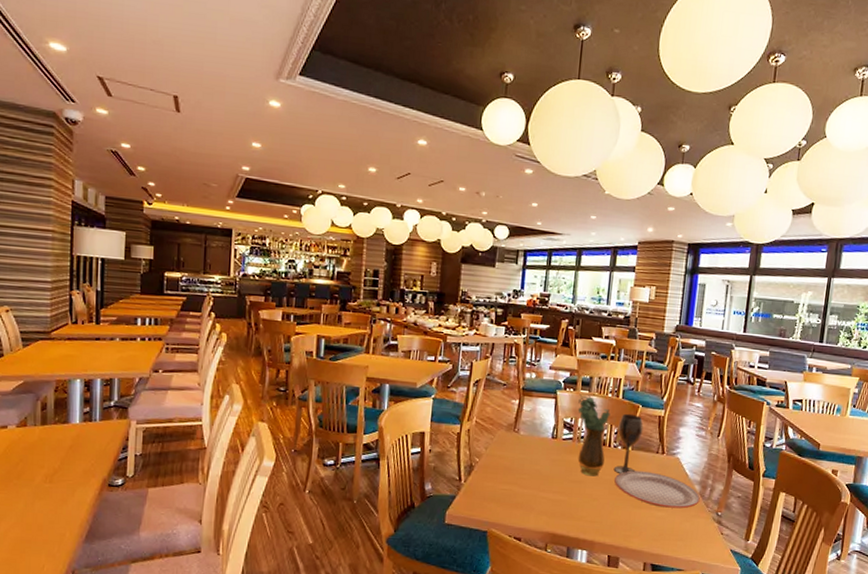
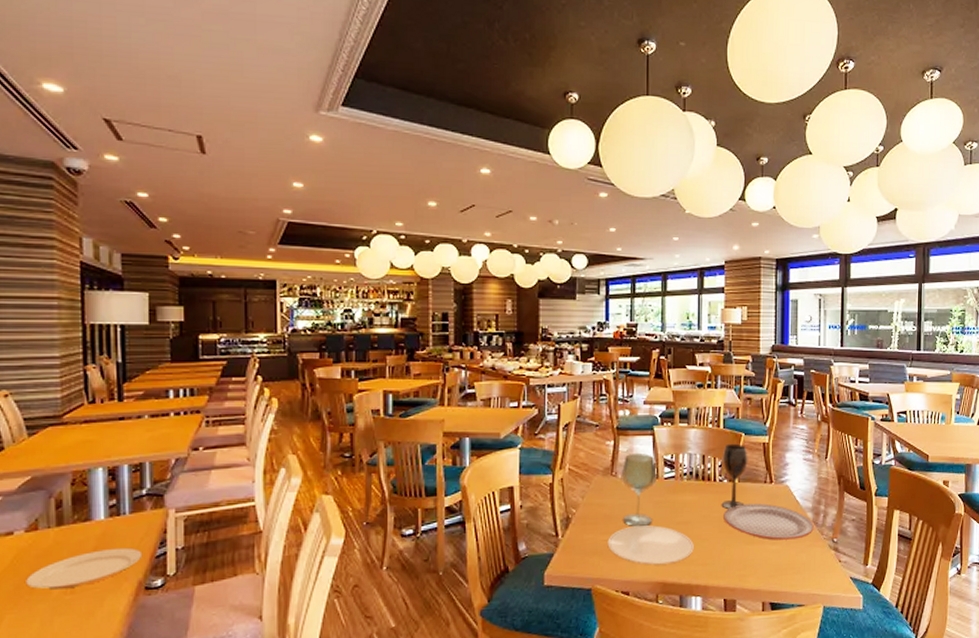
plate: none [15,448,108,478] -> present [26,547,143,590]
plate: none [505,479,585,518] -> present [607,525,694,565]
wine glass: none [521,413,557,481] -> present [621,454,658,527]
vase: present [577,393,611,477] -> none [677,427,713,515]

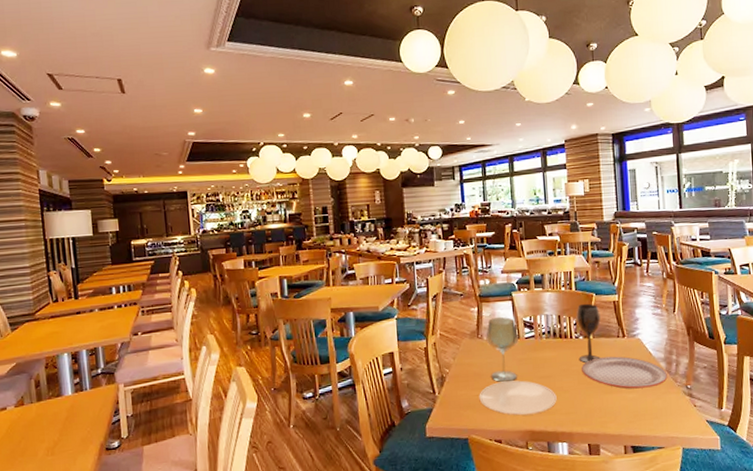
plate: present [26,547,143,590] -> none [18,416,102,453]

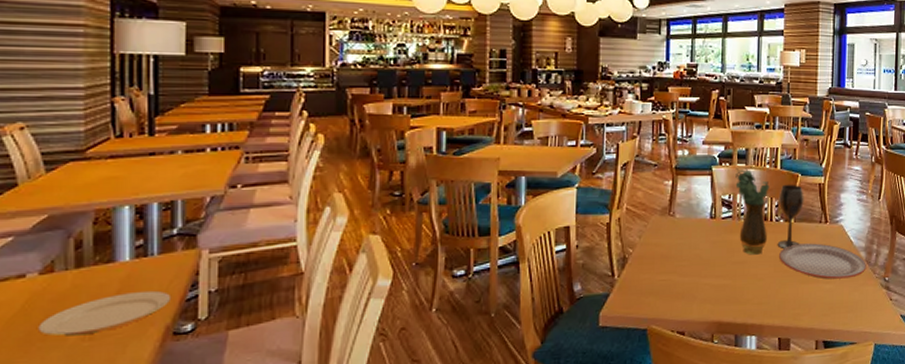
plate: none [18,416,102,453] -> present [38,290,172,336]
plate: present [479,380,557,416] -> none [664,265,750,305]
wine glass: present [486,317,519,383] -> none [678,193,715,267]
vase: none [533,291,569,370] -> present [735,167,770,255]

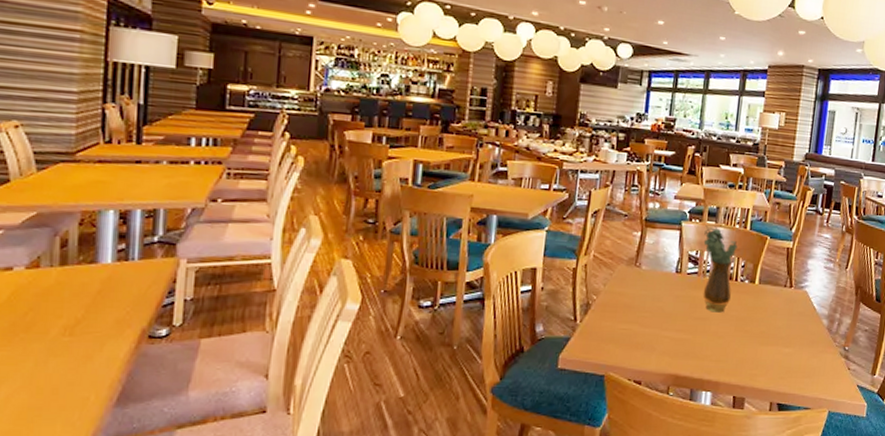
plate: present [38,290,172,336] -> none [22,293,149,331]
wine glass: present [777,184,804,248] -> none [740,245,772,309]
plate: present [779,243,867,279] -> none [741,305,828,344]

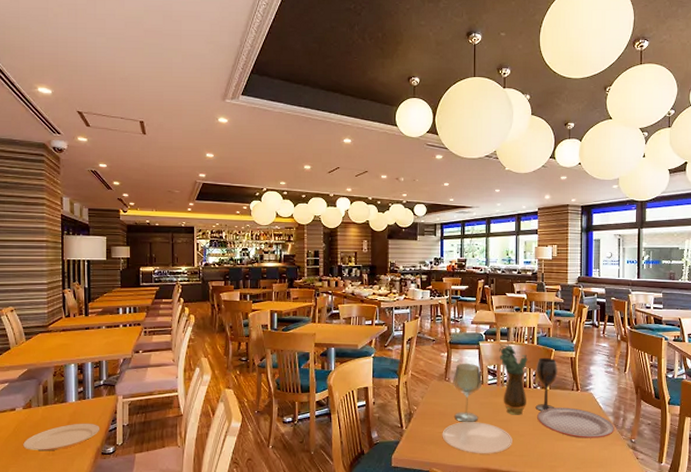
plate: none [22,293,149,331] -> present [23,423,100,451]
plate: none [624,317,710,358] -> present [442,422,512,454]
wine glass: none [642,246,681,319] -> present [453,364,483,423]
wine glass: none [740,245,772,309] -> present [535,357,558,411]
plate: none [741,305,828,344] -> present [537,407,615,438]

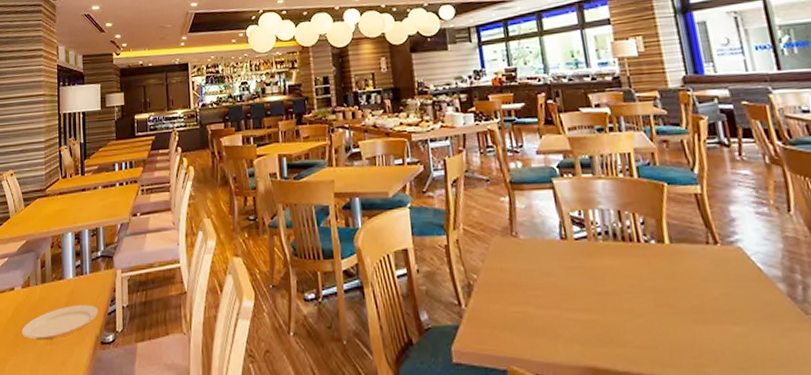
plate: present [442,422,512,454] -> none [518,295,627,345]
wine glass: present [453,364,483,423] -> none [522,210,568,298]
vase: present [499,342,528,415] -> none [581,178,638,284]
wine glass: present [535,357,558,411] -> none [642,195,685,277]
plate: present [537,407,615,438] -> none [658,270,792,320]

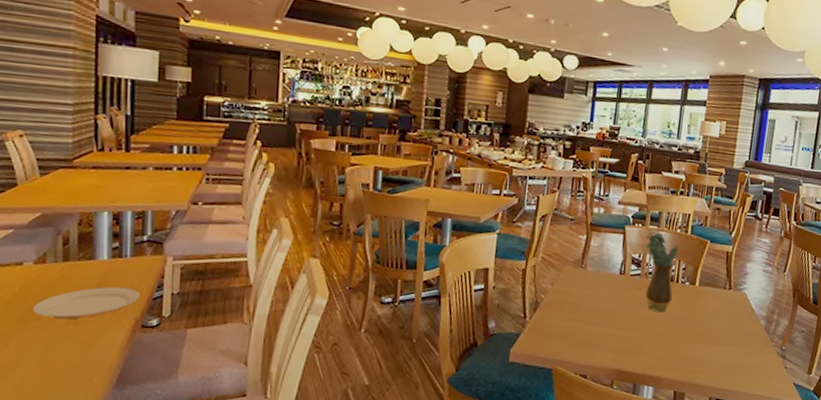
vase: none [581,178,638,284] -> present [645,228,679,313]

